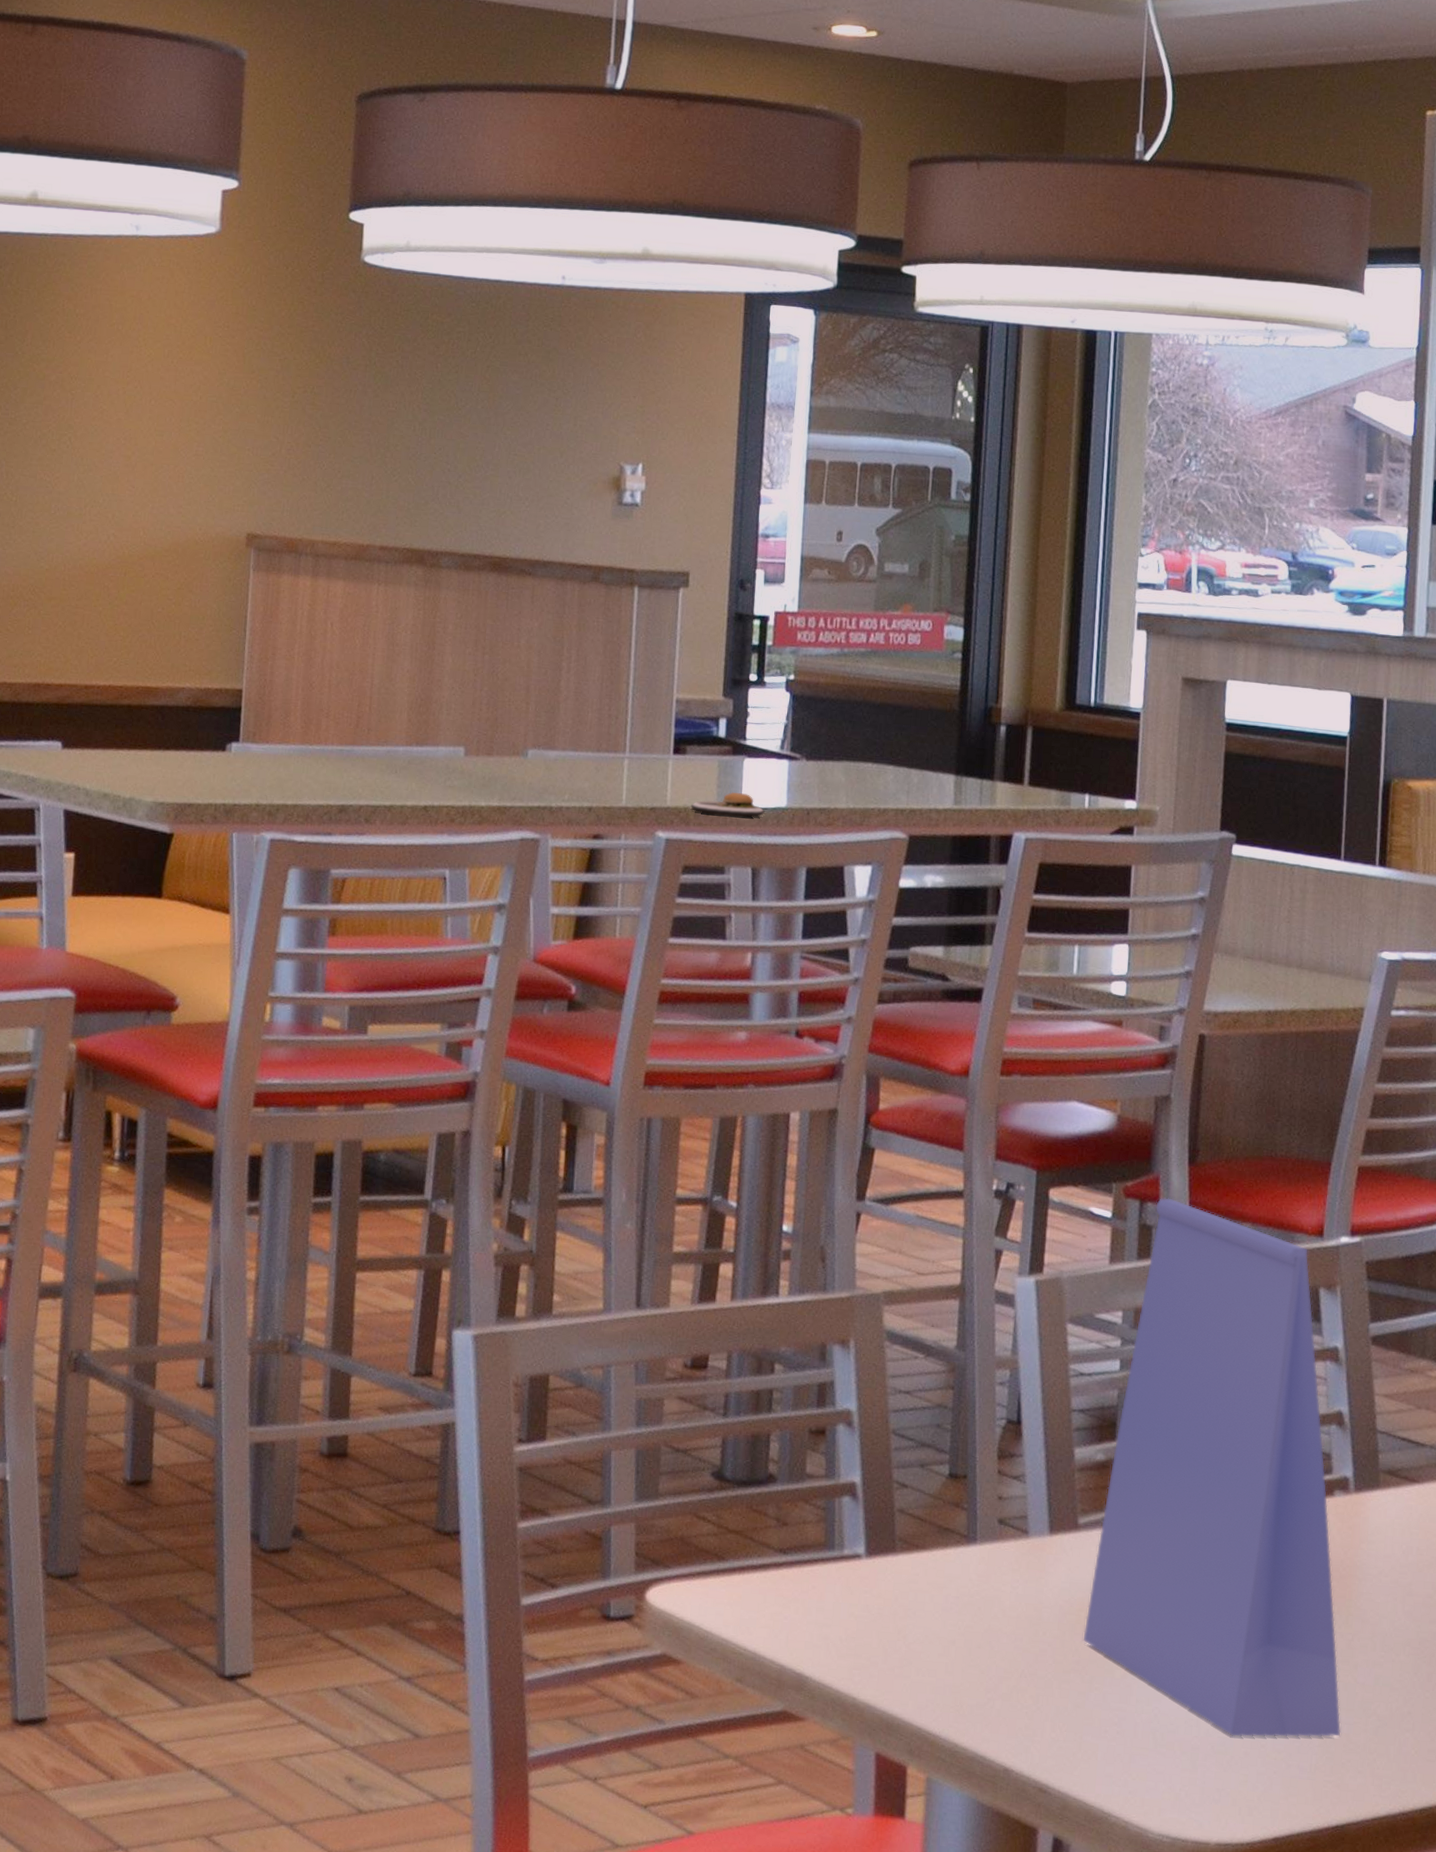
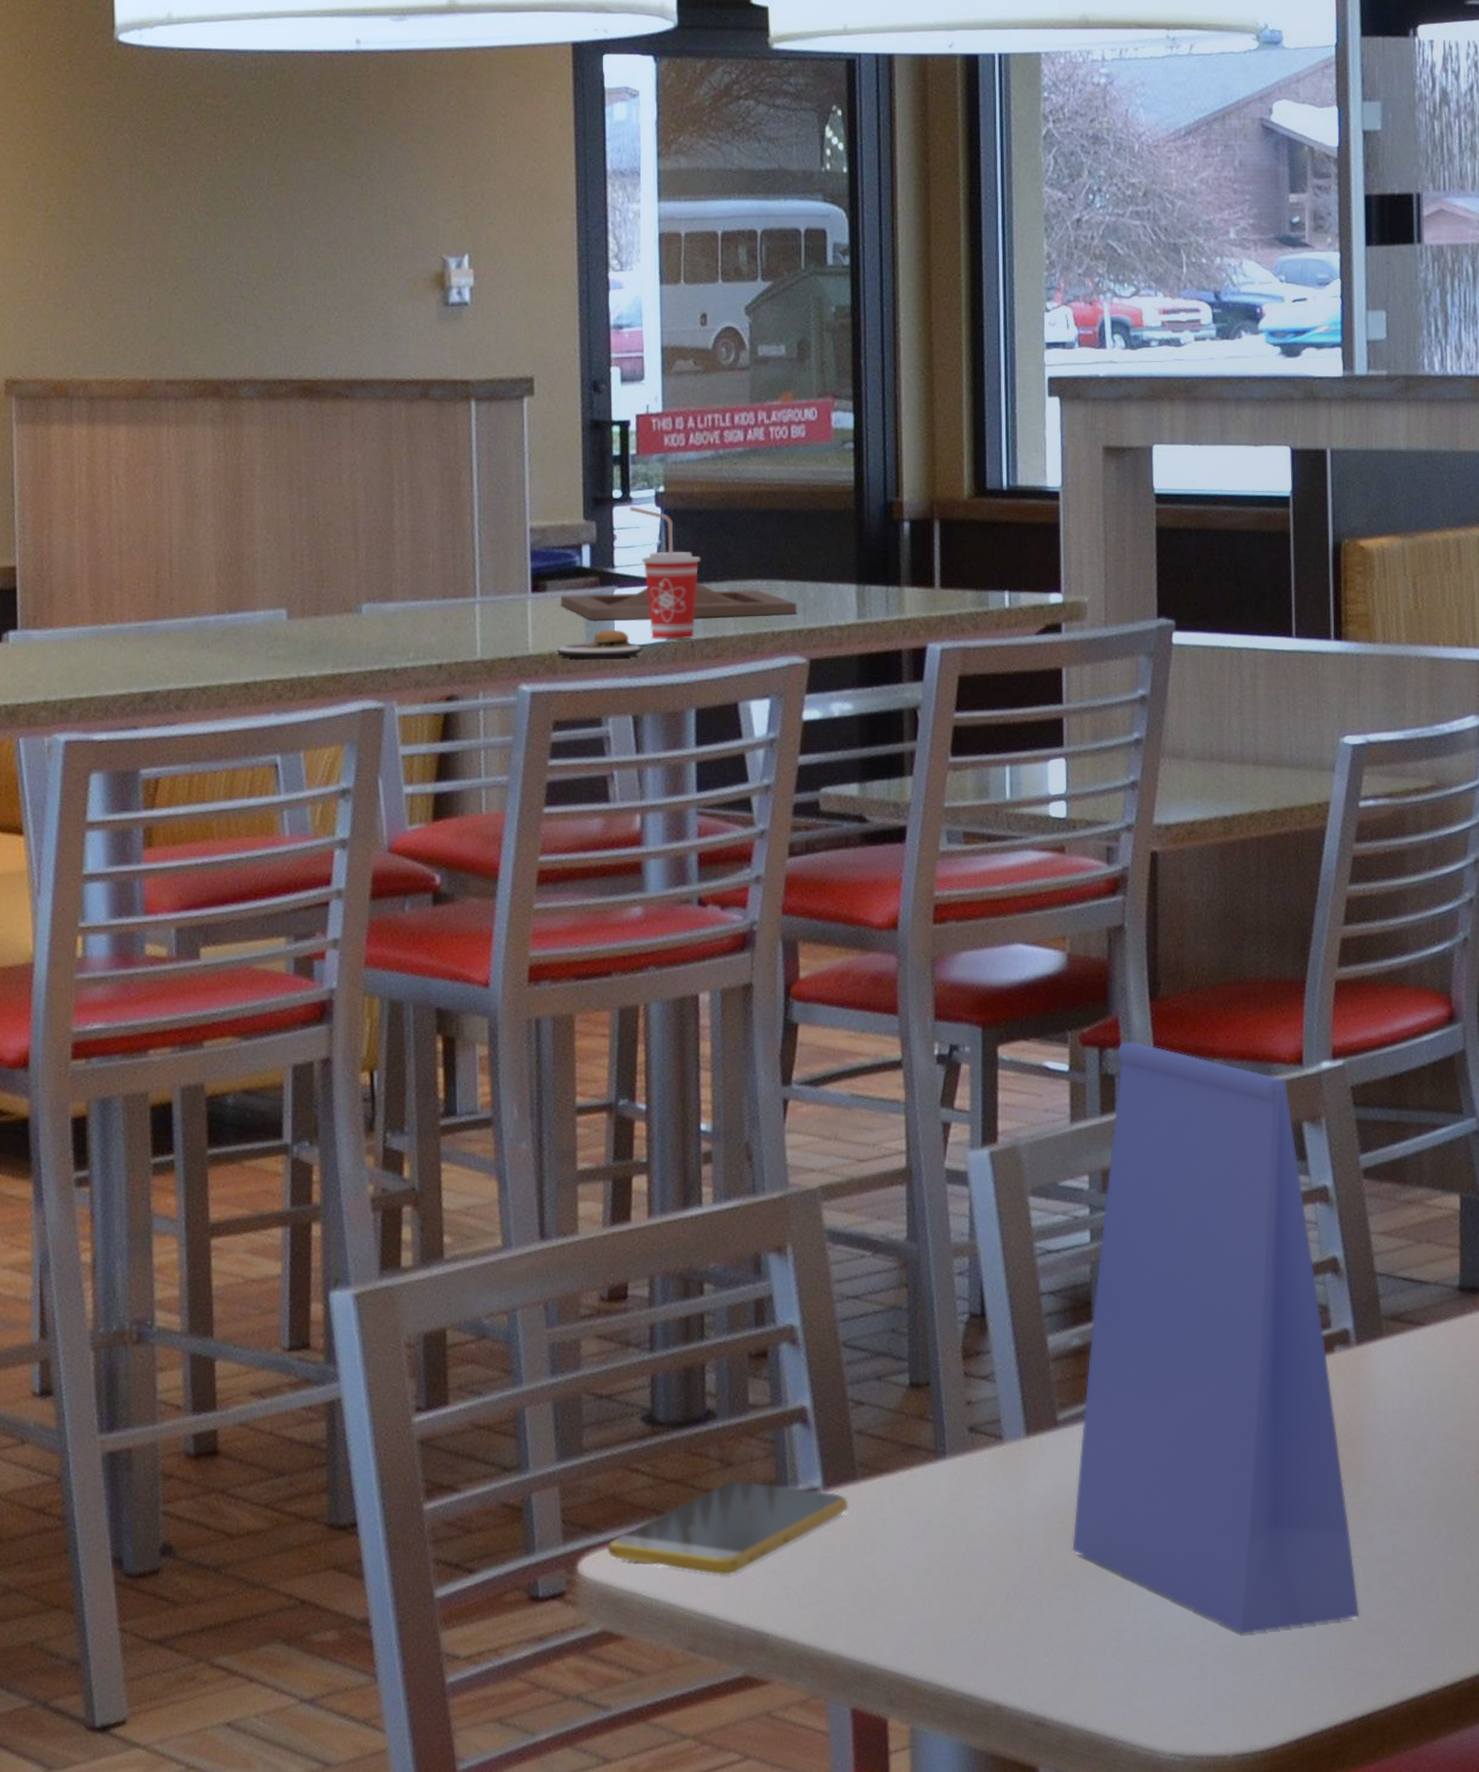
smartphone: none [672,1538,887,1620] -> present [607,1480,848,1575]
tray: none [697,758,902,796] -> present [561,582,797,622]
beverage cup: none [763,689,821,807] -> present [629,507,701,639]

